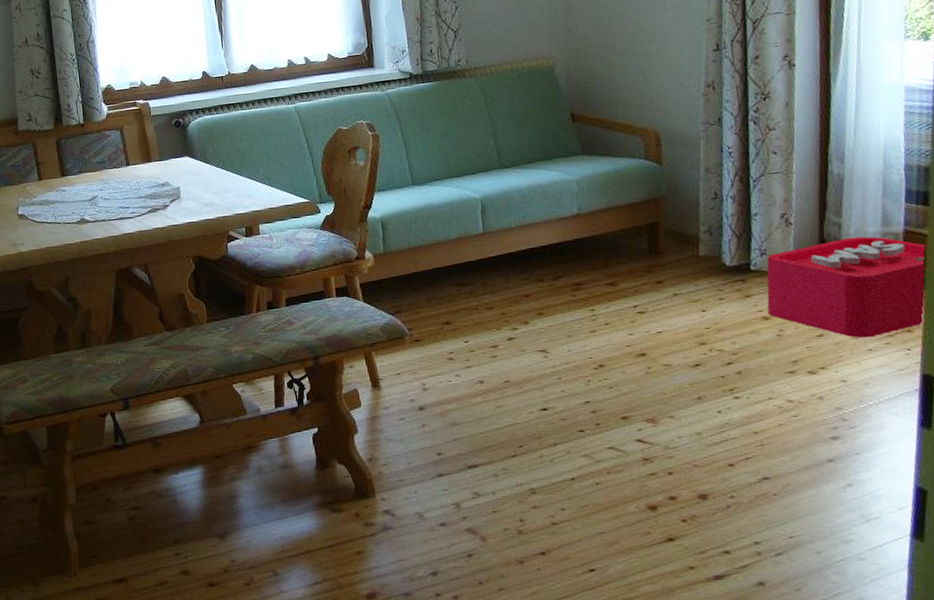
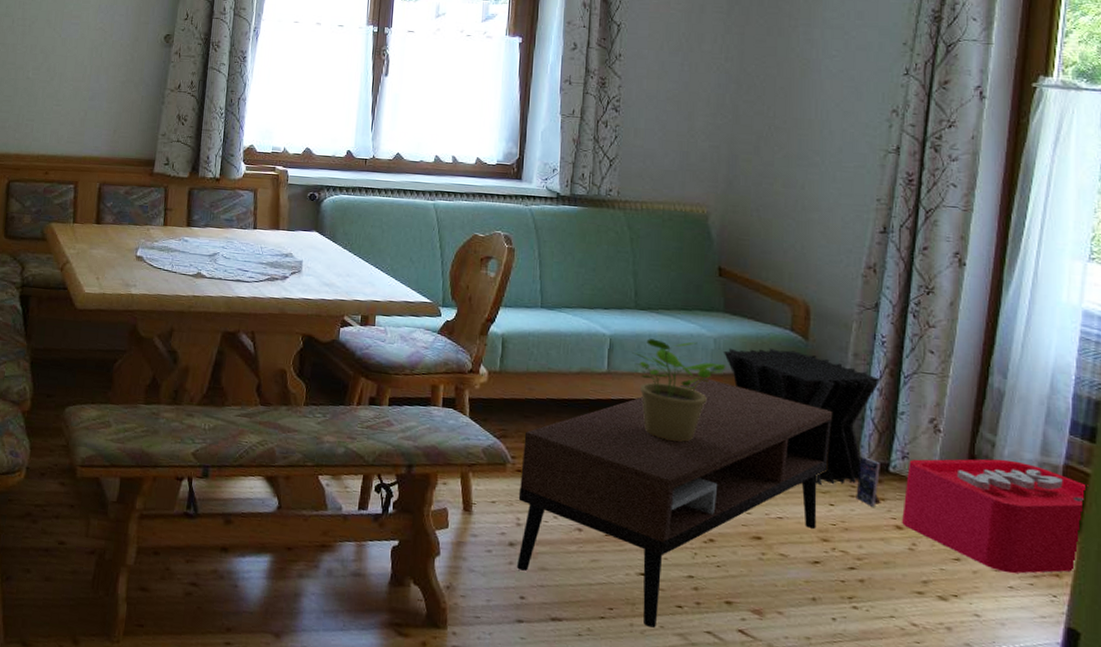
coffee table: none [416,219,695,455] -> present [517,377,833,628]
potted plant: none [504,188,592,284] -> present [632,338,726,442]
side table: none [586,177,747,305] -> present [723,348,881,507]

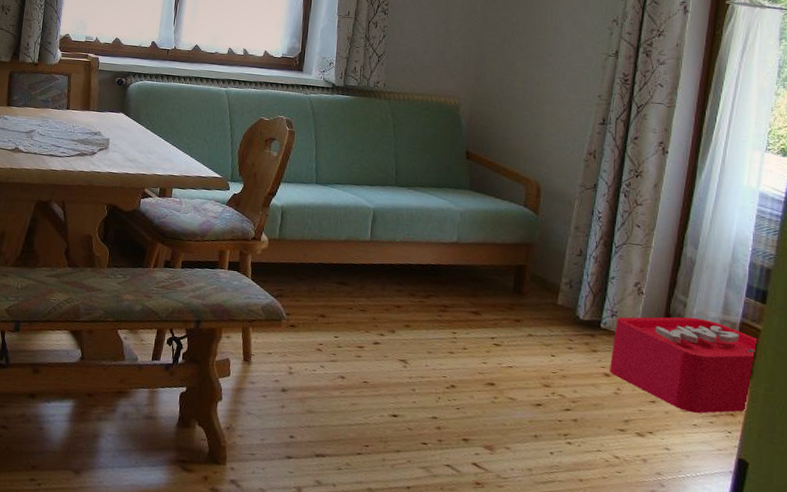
coffee table: present [517,377,833,628] -> none [288,246,557,462]
potted plant: present [632,338,726,442] -> none [392,212,470,302]
side table: present [723,348,881,507] -> none [467,221,596,358]

